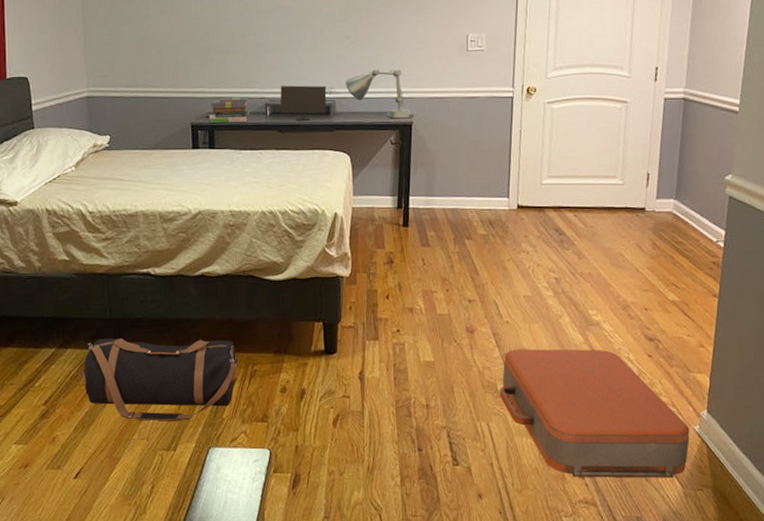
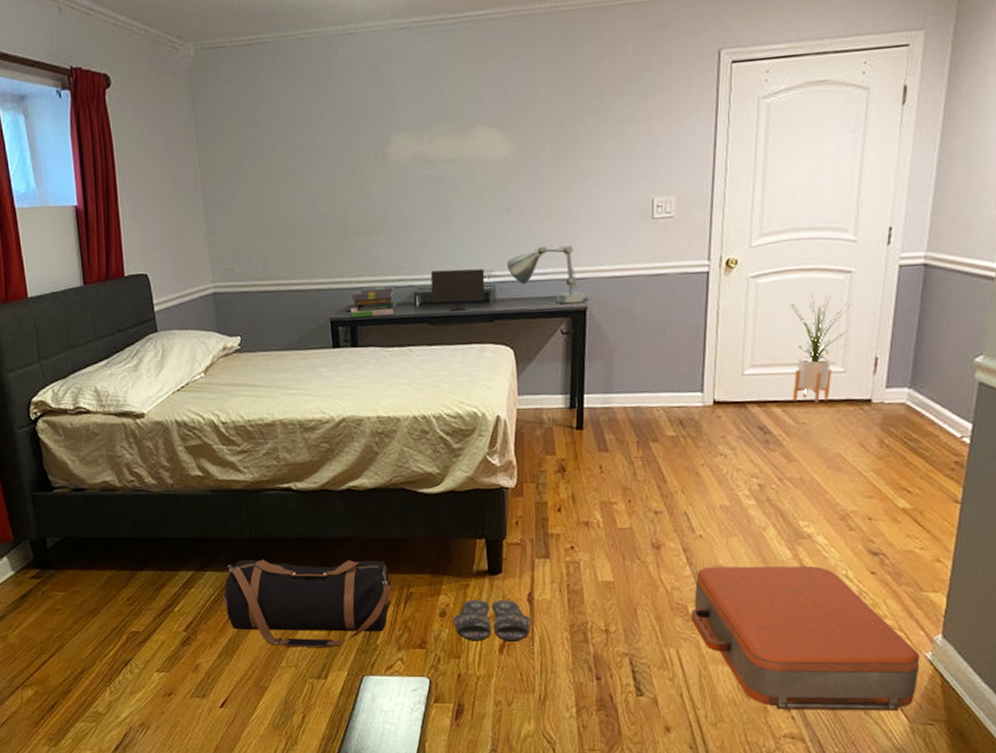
slippers: none [292,376,362,416] -> present [453,599,532,642]
house plant: none [580,118,627,211] -> present [791,293,851,404]

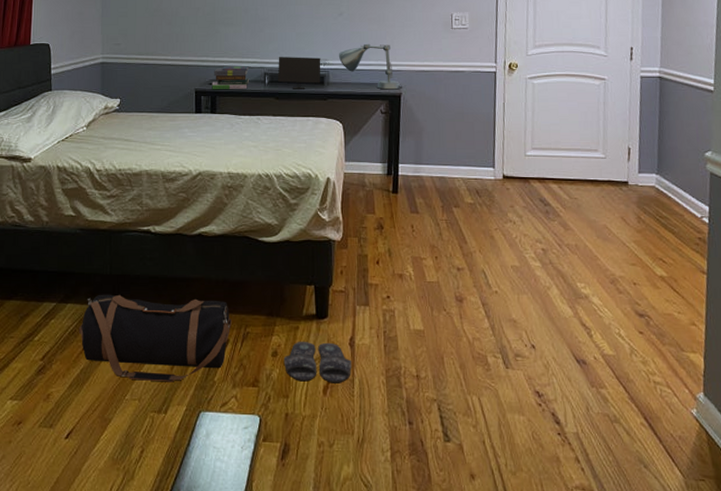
suitcase: present [691,565,920,711] -> none [490,320,688,465]
house plant: present [791,293,851,404] -> none [560,94,606,183]

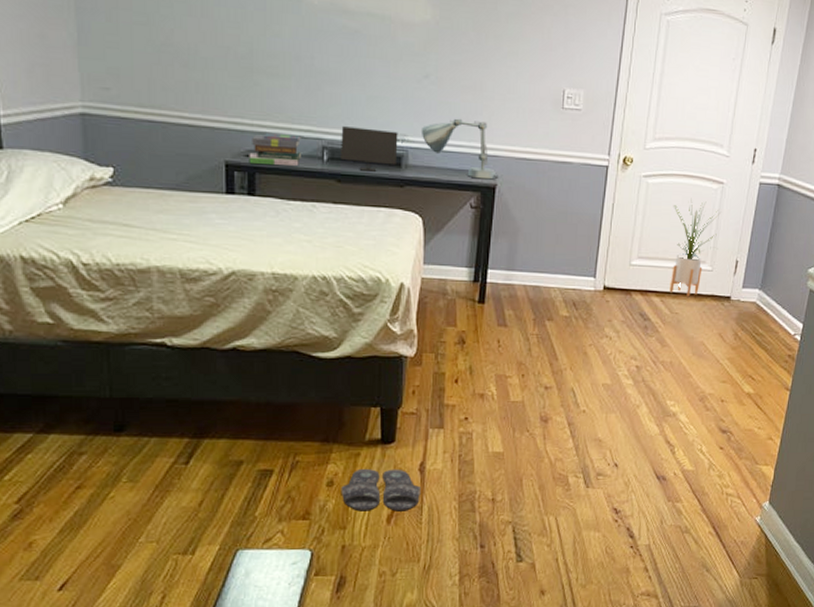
duffel bag: present [78,294,232,382] -> none [68,421,277,521]
house plant: none [560,94,606,183] -> present [669,198,721,297]

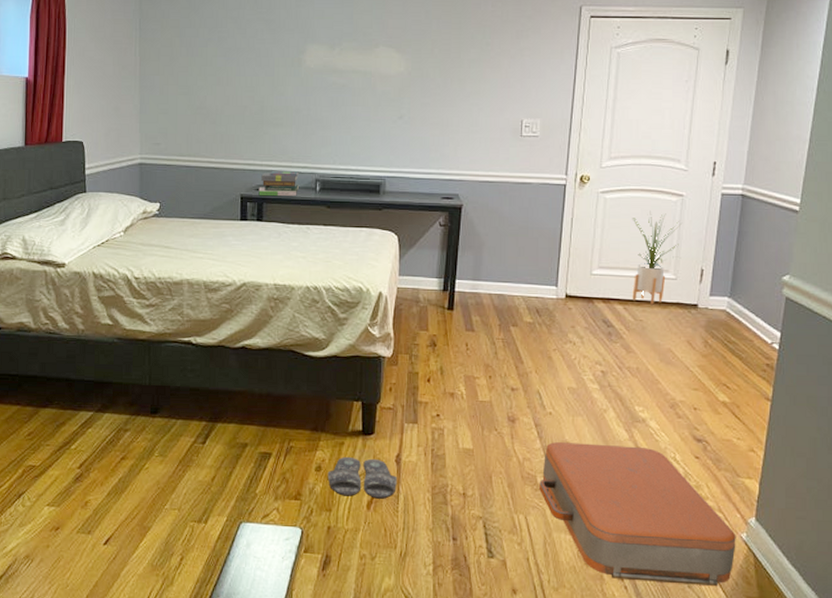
computer monitor: present [341,126,412,172] -> none [330,162,388,198]
desk lamp: present [421,118,498,180] -> none [396,150,464,201]
suitcase: none [570,439,752,570] -> present [539,441,736,586]

